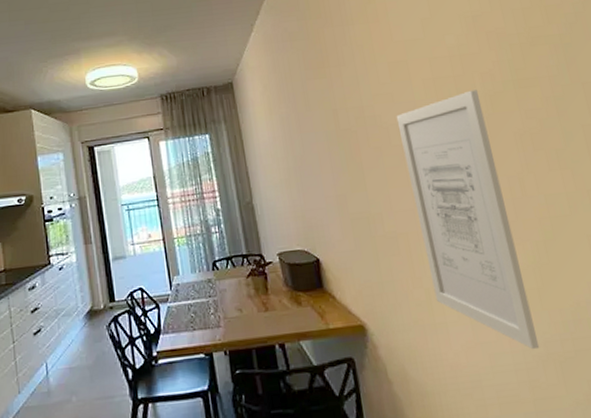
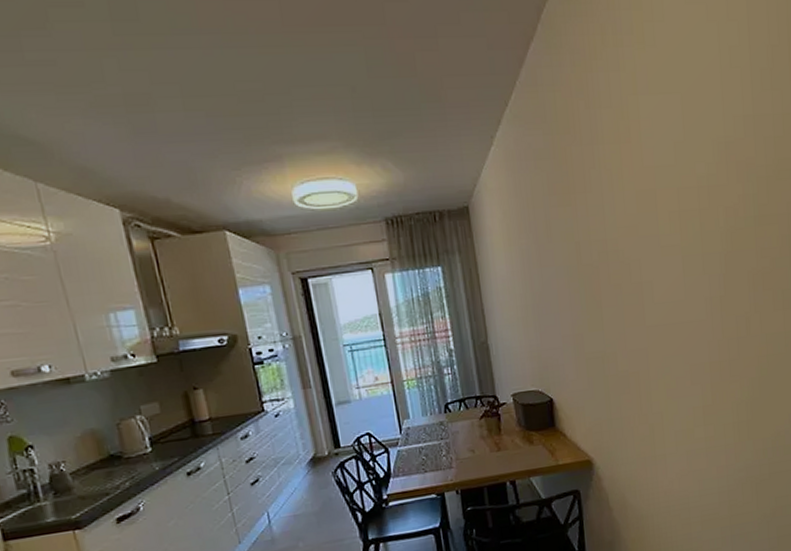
wall art: present [396,90,540,350] -> none [639,225,742,475]

